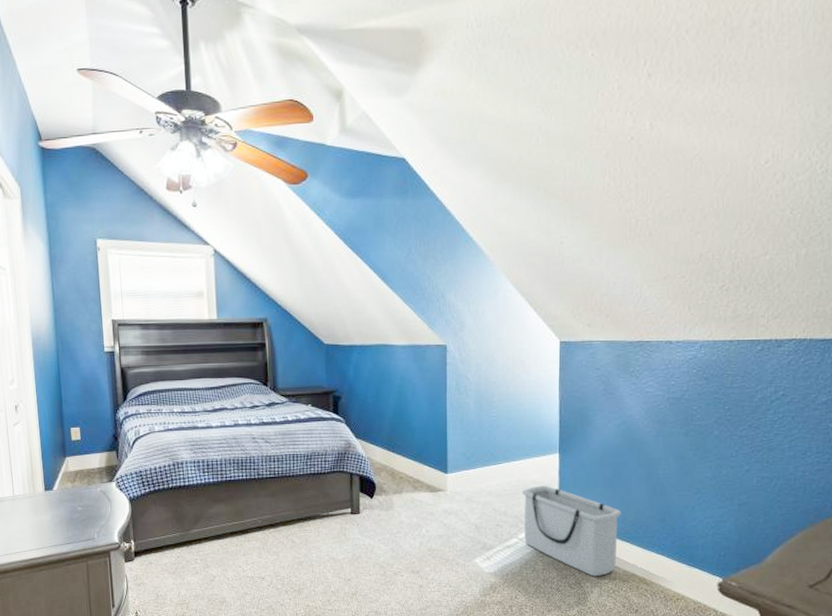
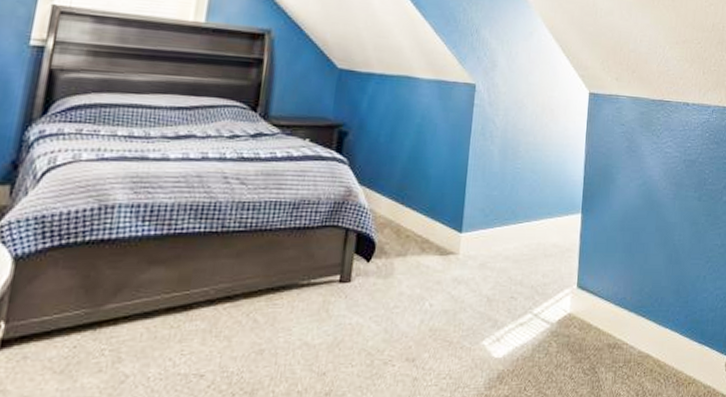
storage bin: present [521,485,622,577] -> none [539,250,639,360]

